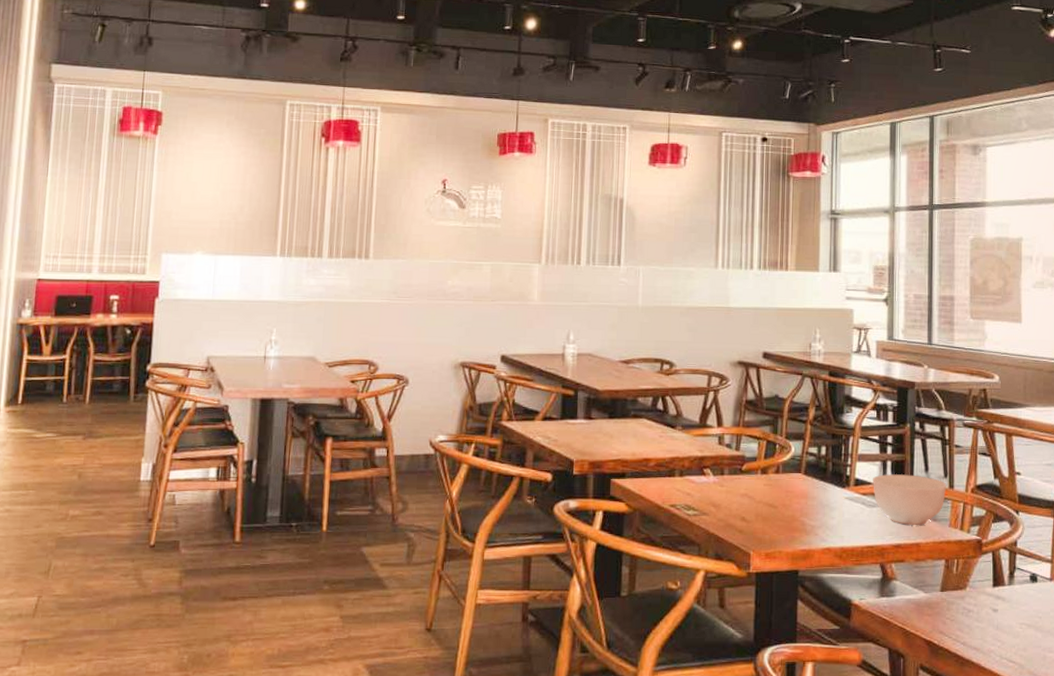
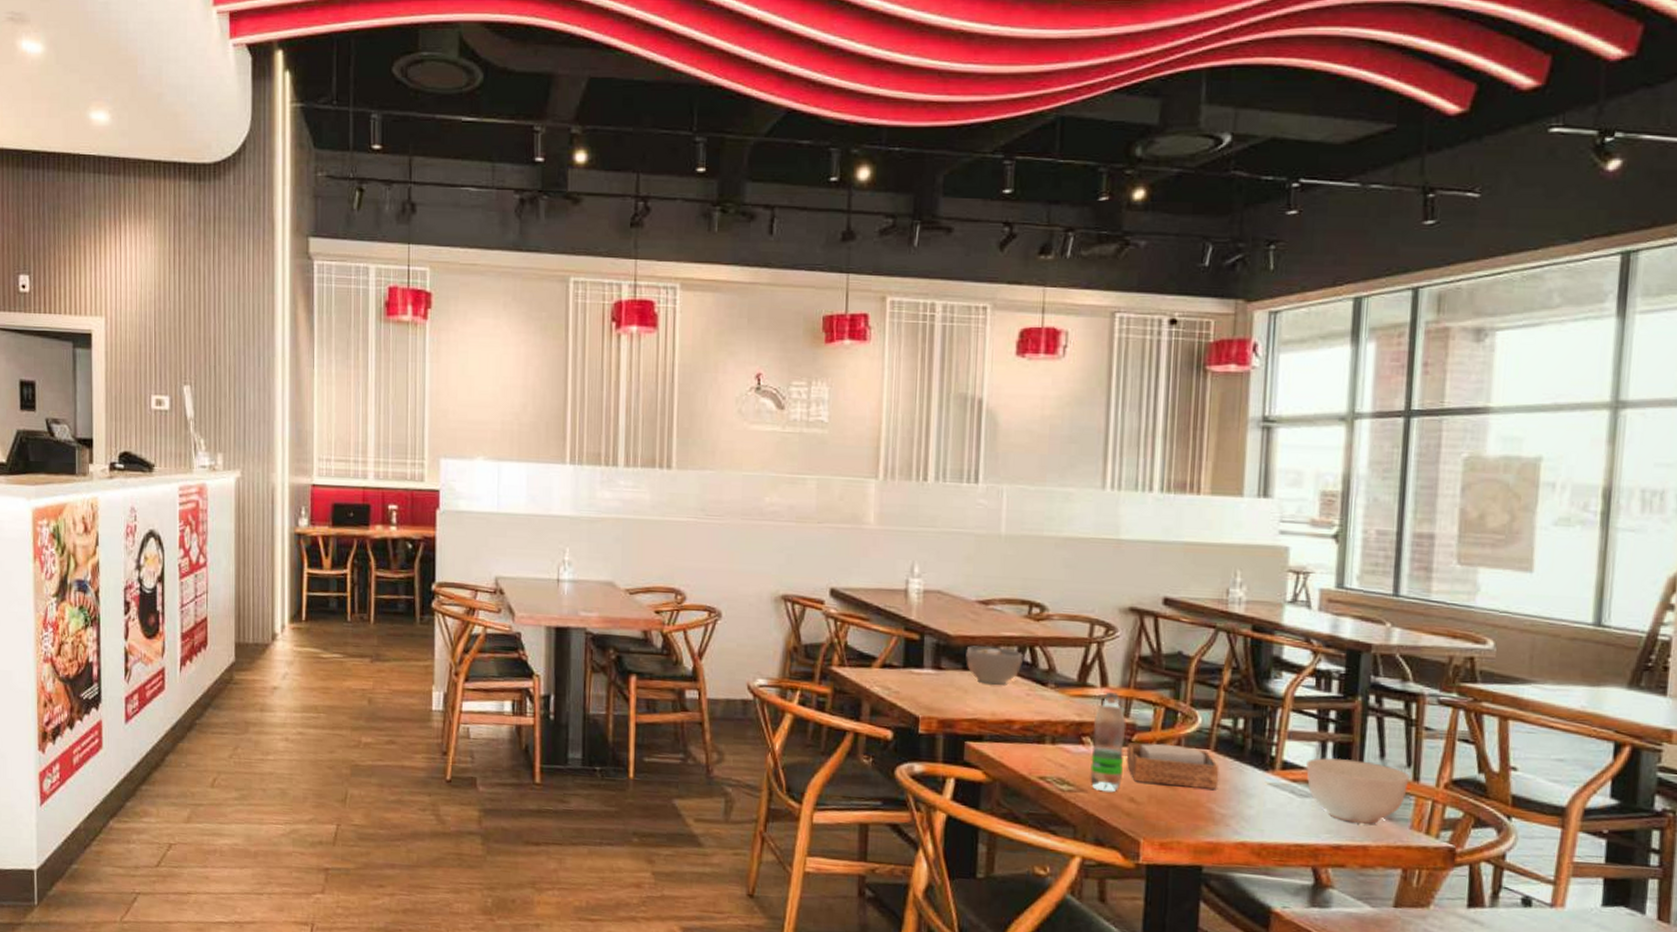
soup bowl: none [611,397,657,430] -> present [966,645,1023,685]
bottle: none [710,430,738,514] -> present [1090,691,1126,793]
napkin holder: none [738,470,809,507] -> present [1126,742,1219,790]

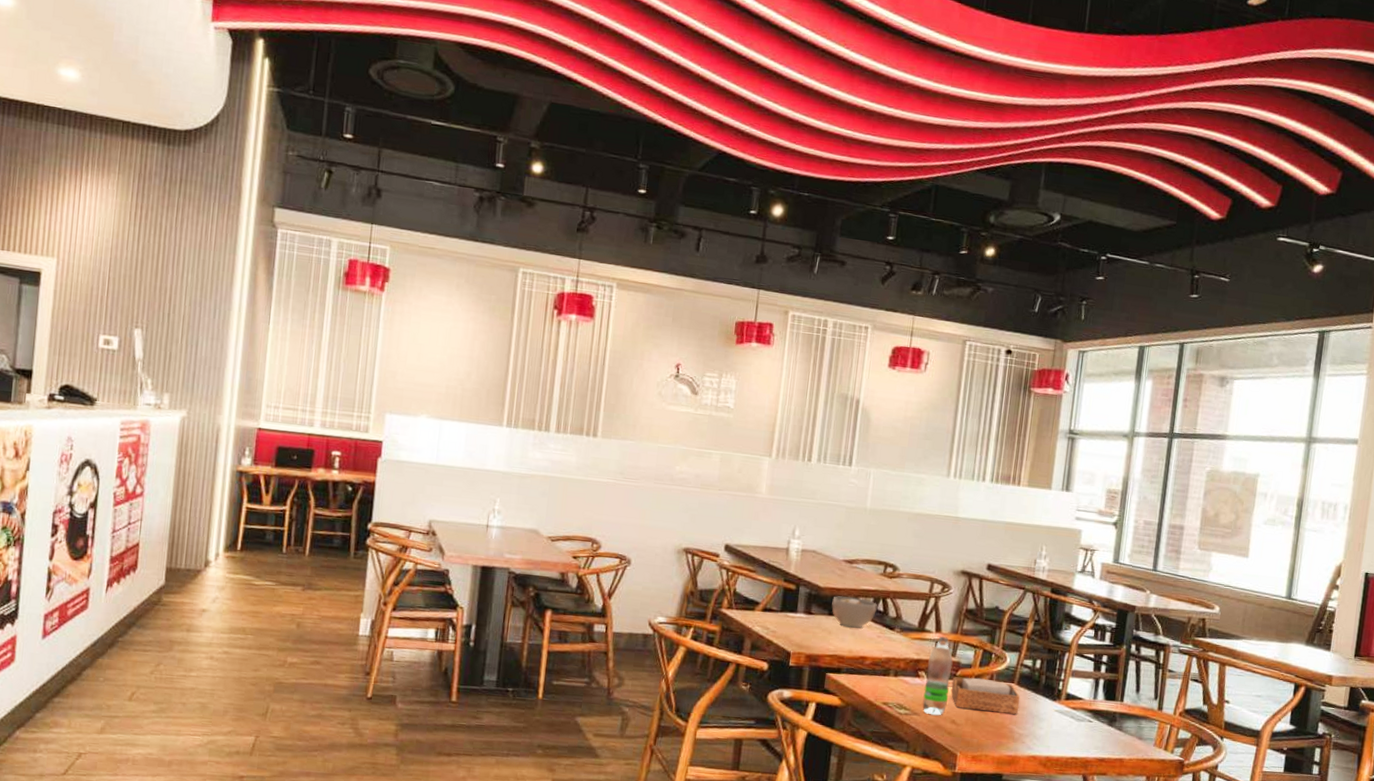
bowl: present [1306,757,1410,824] -> none [1083,691,1156,742]

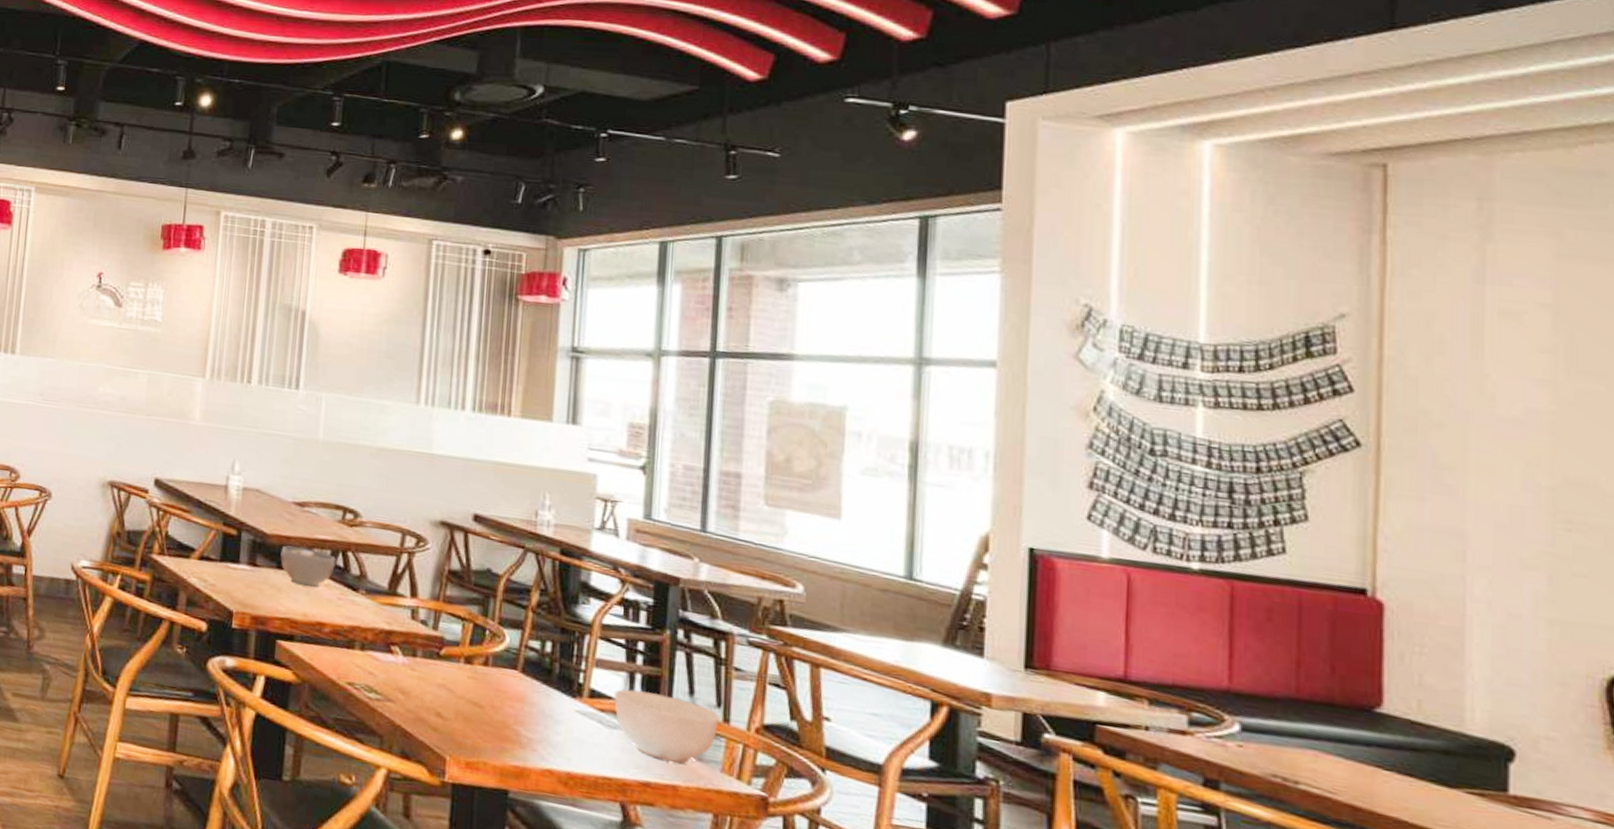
bottle: present [922,635,953,716] -> none [397,602,435,705]
napkin holder: present [950,676,1020,715] -> none [433,656,527,713]
bowl: none [1083,691,1156,742] -> present [614,689,720,763]

